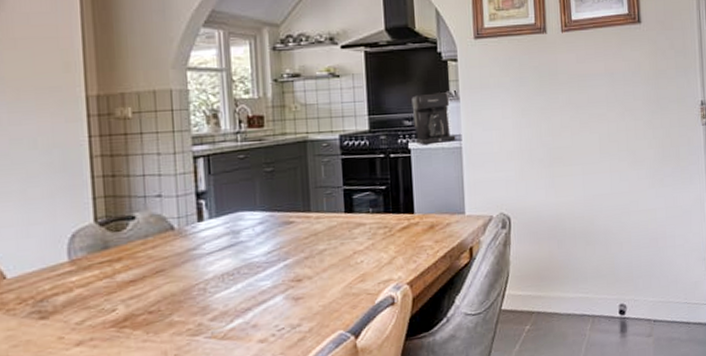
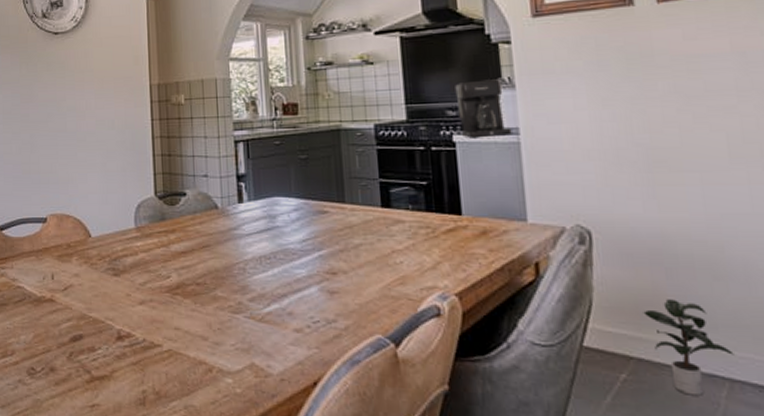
potted plant: none [542,263,596,333] -> present [643,299,734,396]

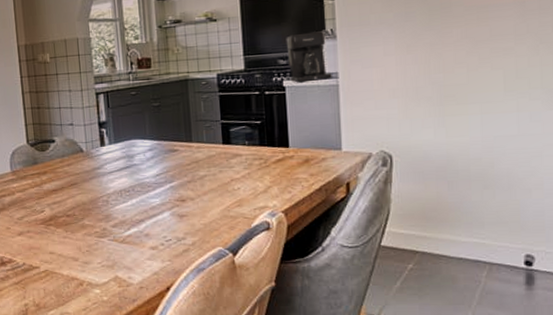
potted plant: present [643,299,734,396] -> none [429,205,494,277]

